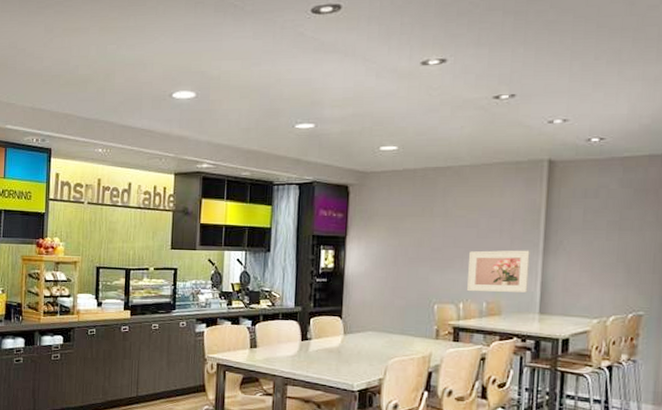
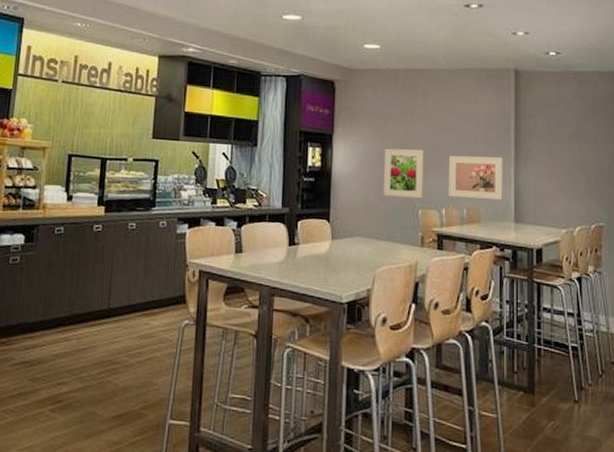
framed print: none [397,246,442,294] -> present [383,148,424,199]

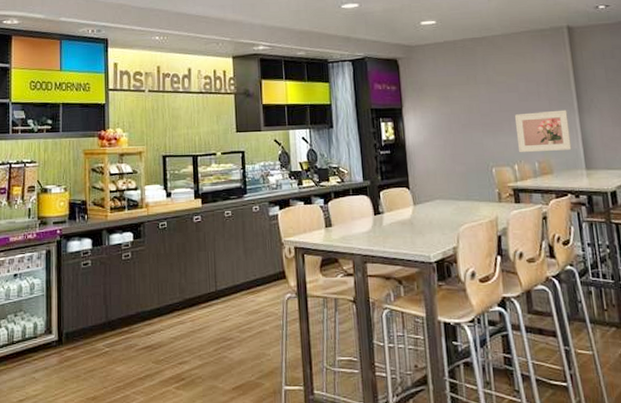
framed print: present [383,148,424,199] -> none [452,112,495,159]

